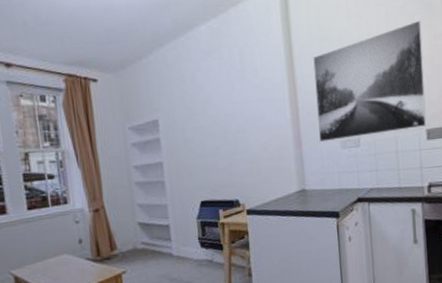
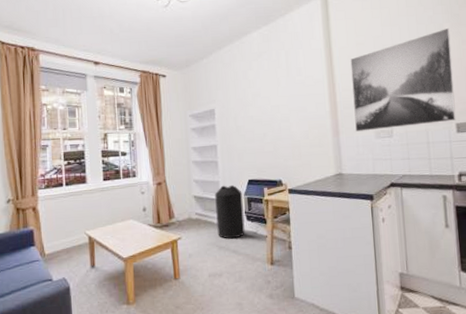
trash can: none [163,207,199,270] -> present [215,184,245,239]

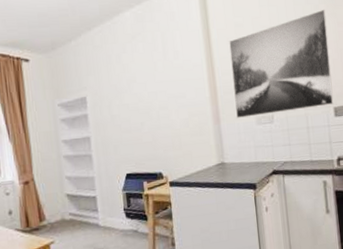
trash can: present [215,184,245,239] -> none [90,180,125,240]

